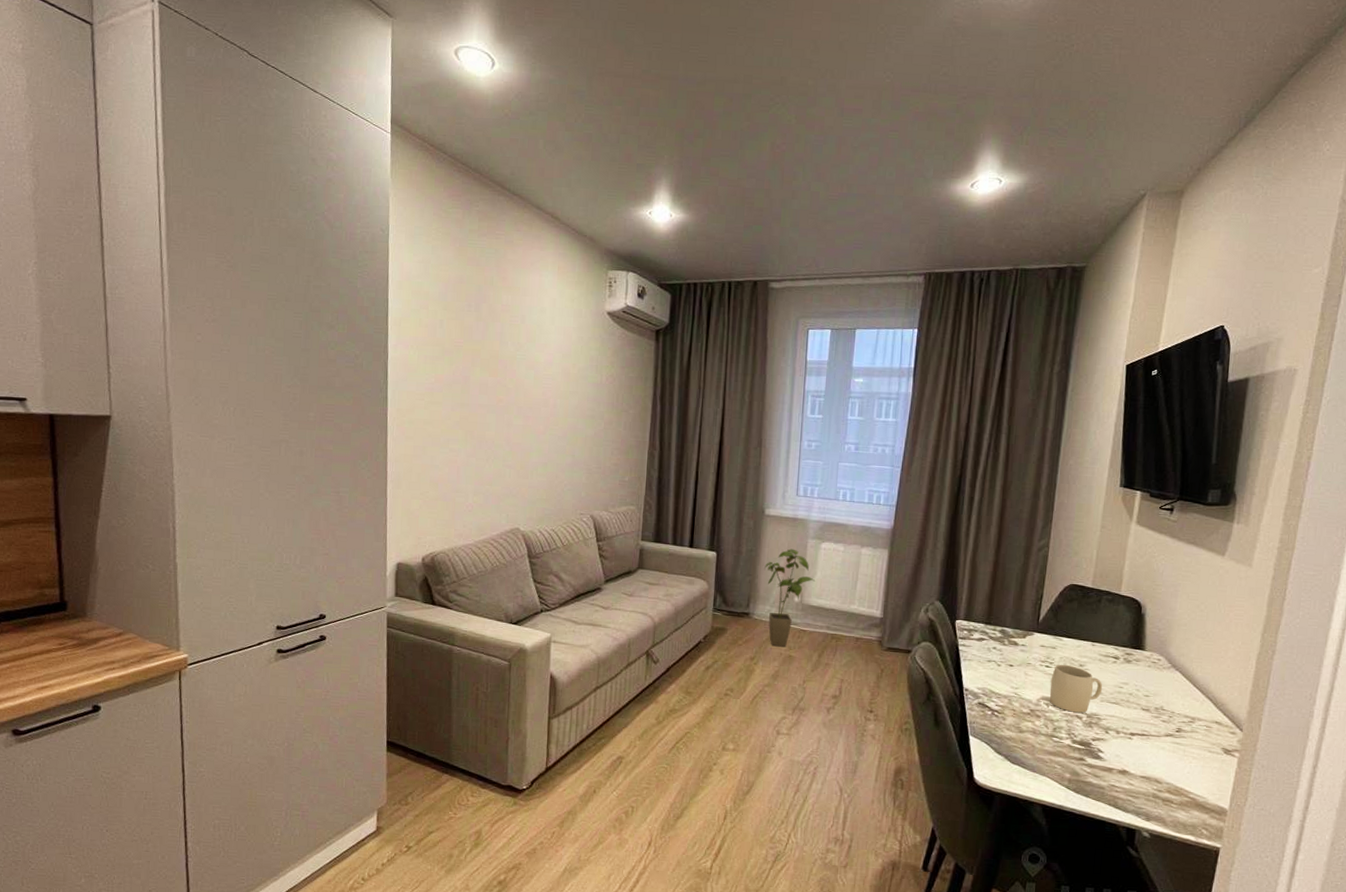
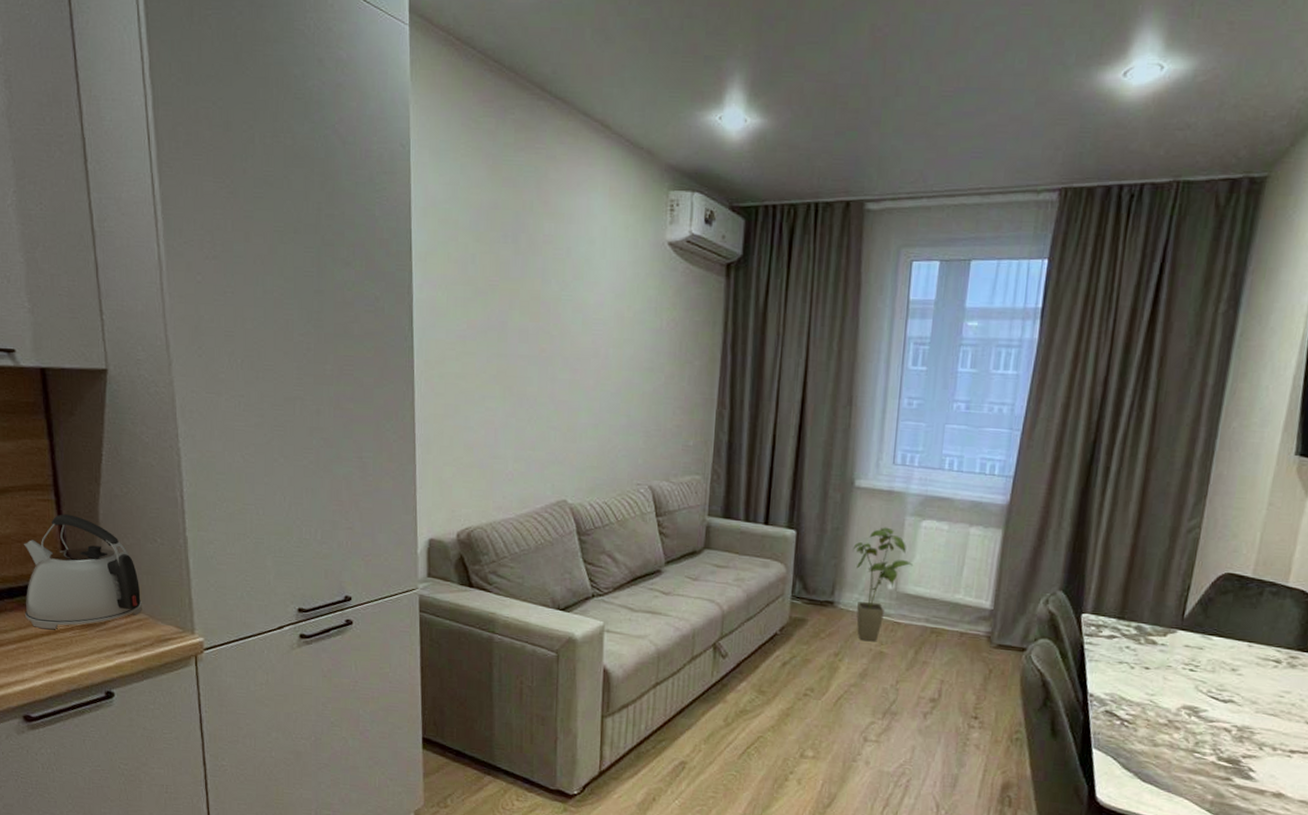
kettle: none [19,544,132,649] -> present [24,514,142,630]
mug: present [1049,664,1103,713] -> none [1192,667,1259,725]

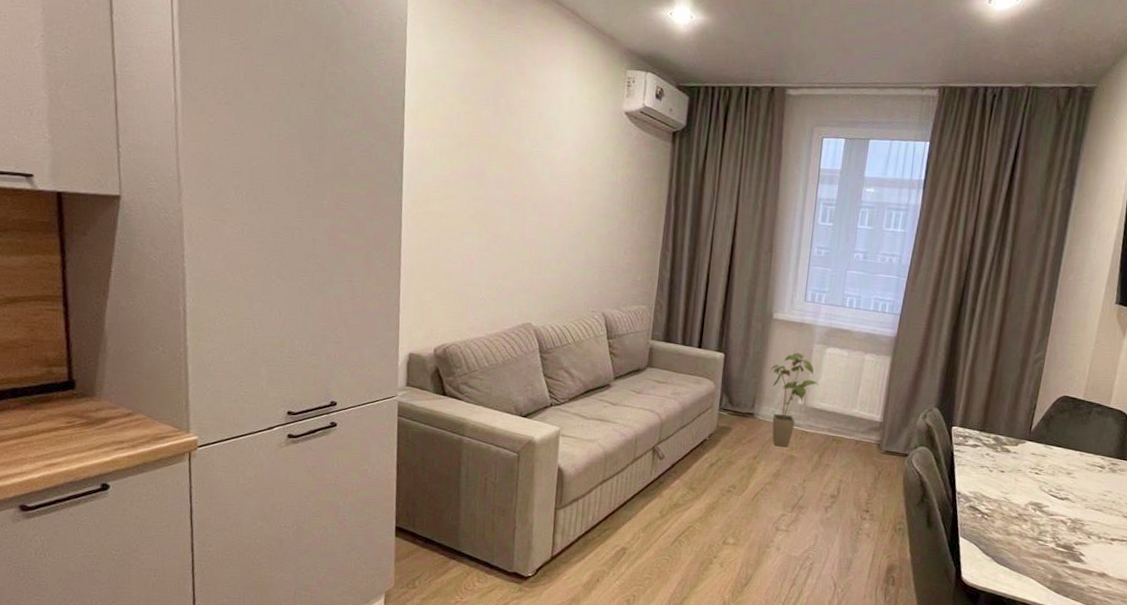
kettle: present [24,514,142,630] -> none [27,322,141,427]

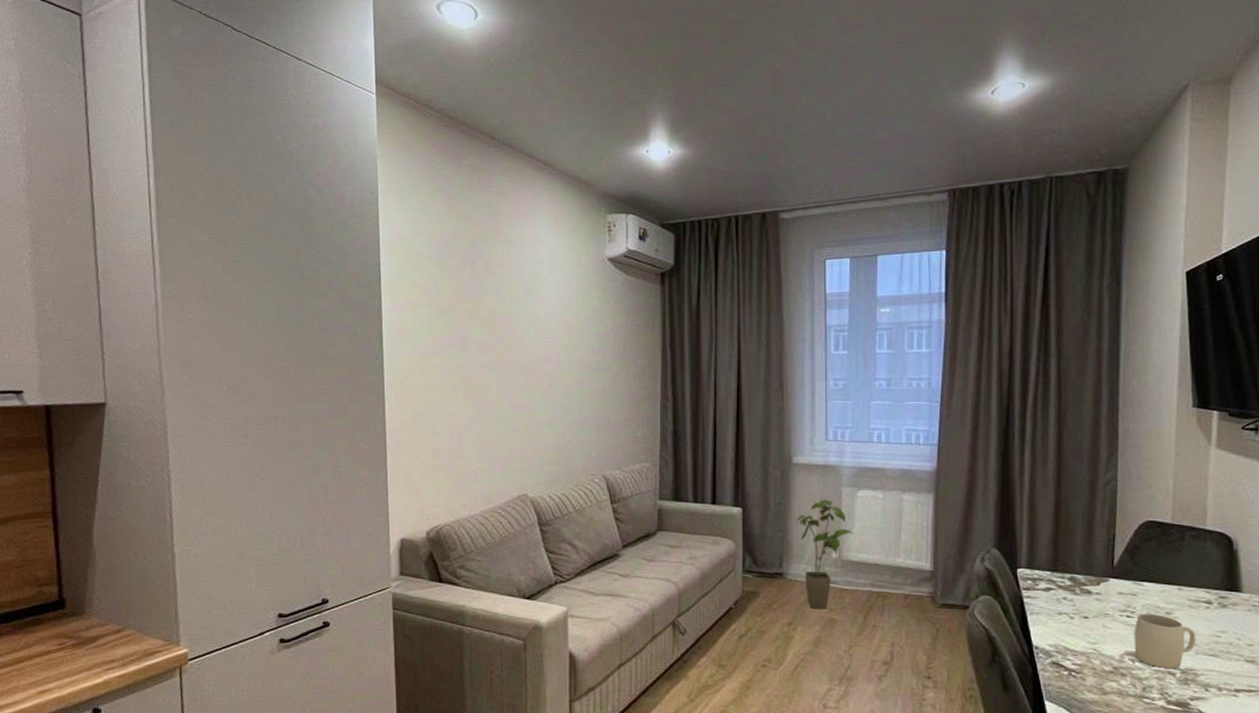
mug: none [1037,471,1088,518] -> present [1134,613,1197,668]

